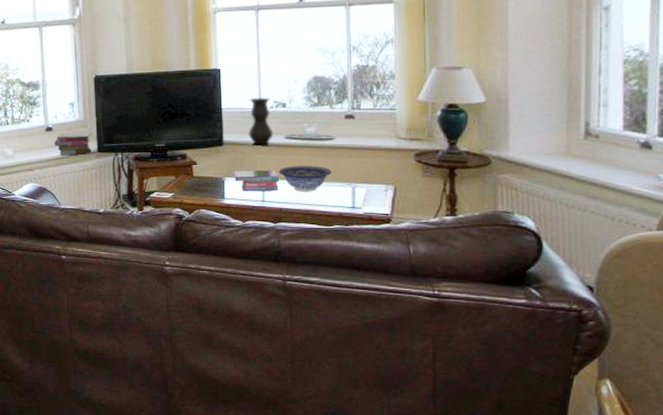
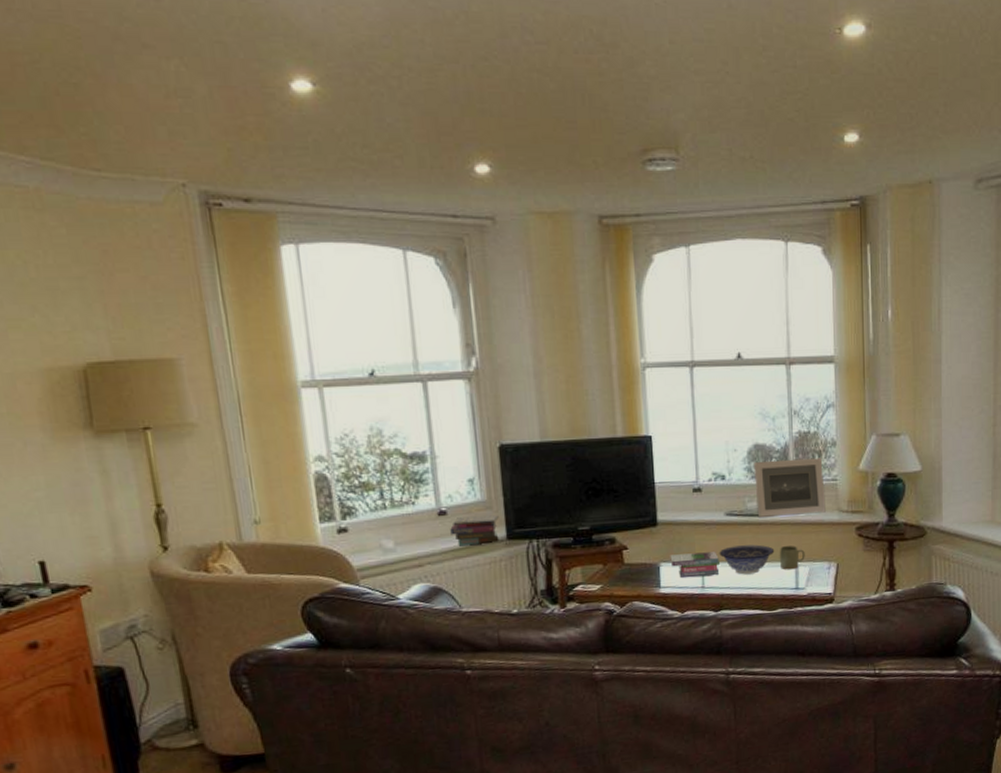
vase: present [247,97,274,145] -> none [684,468,713,524]
picture frame: none [313,89,383,141] -> present [754,457,826,517]
mug: none [336,168,362,190] -> present [779,546,805,570]

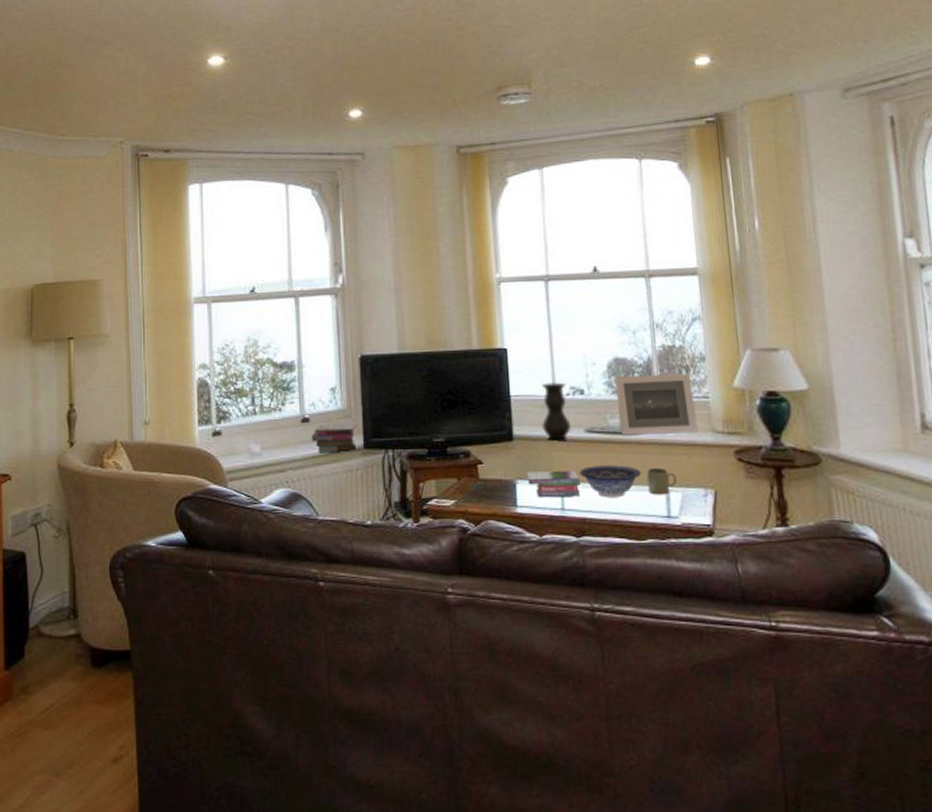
vase: none [684,468,713,524] -> present [541,382,572,440]

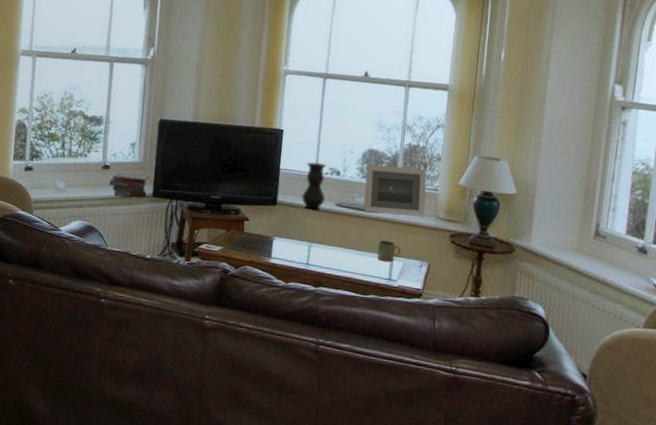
books: present [527,471,582,498] -> none [283,231,326,256]
decorative bowl: present [579,465,642,498] -> none [325,233,374,260]

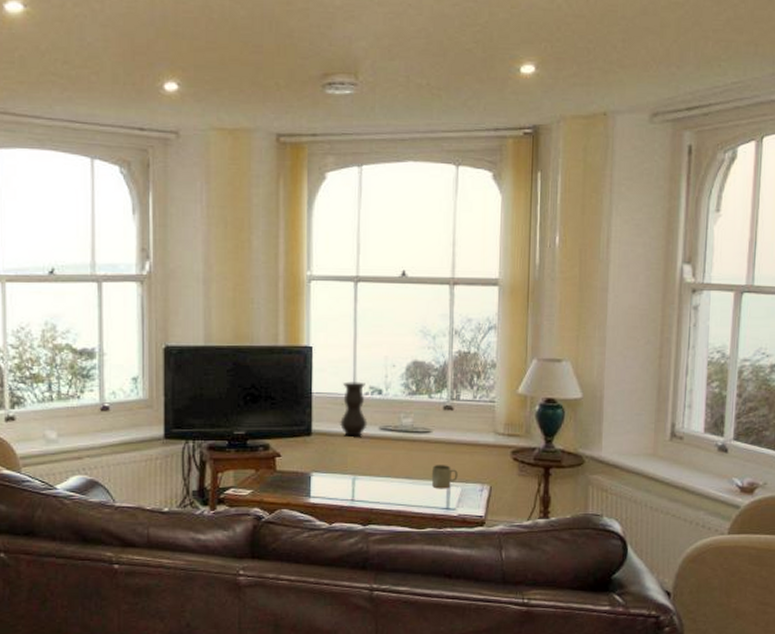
books: present [109,172,150,198] -> none [111,414,158,442]
picture frame: present [363,164,427,217] -> none [411,378,482,434]

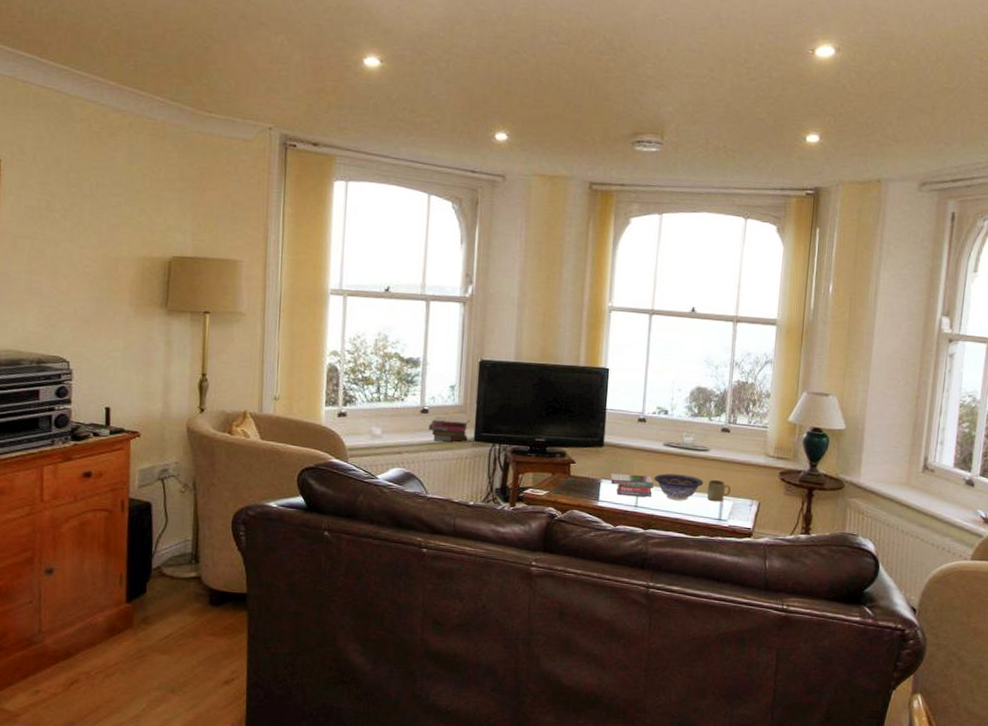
books: none [111,414,158,442] -> present [429,416,471,442]
books: none [322,465,372,490] -> present [610,474,654,498]
vase: present [339,381,368,437] -> none [628,401,654,450]
decorative bowl: none [371,461,427,491] -> present [654,473,704,501]

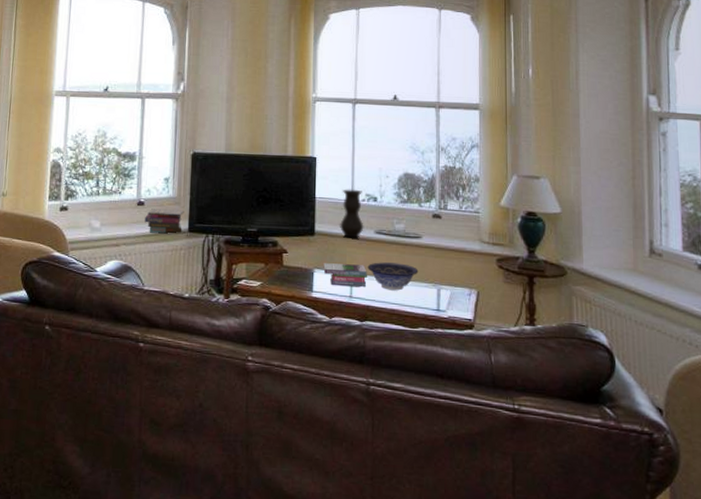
vase: none [628,401,654,450] -> present [339,189,364,238]
mug: present [706,480,731,502] -> none [422,268,447,292]

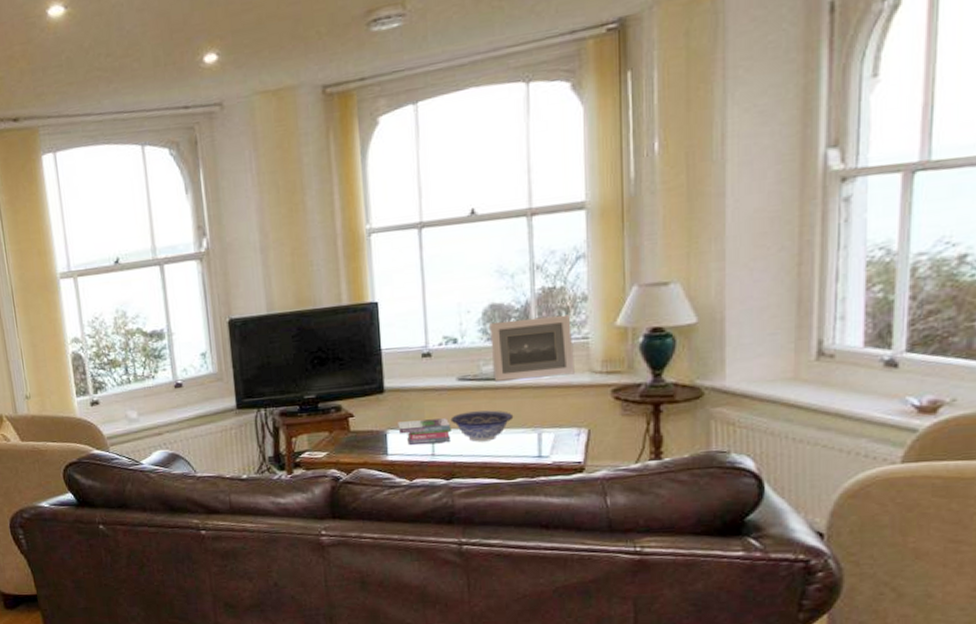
books: present [145,209,184,234] -> none [185,386,229,416]
vase: present [339,189,364,238] -> none [412,332,444,390]
picture frame: none [403,188,468,242] -> present [490,314,575,381]

